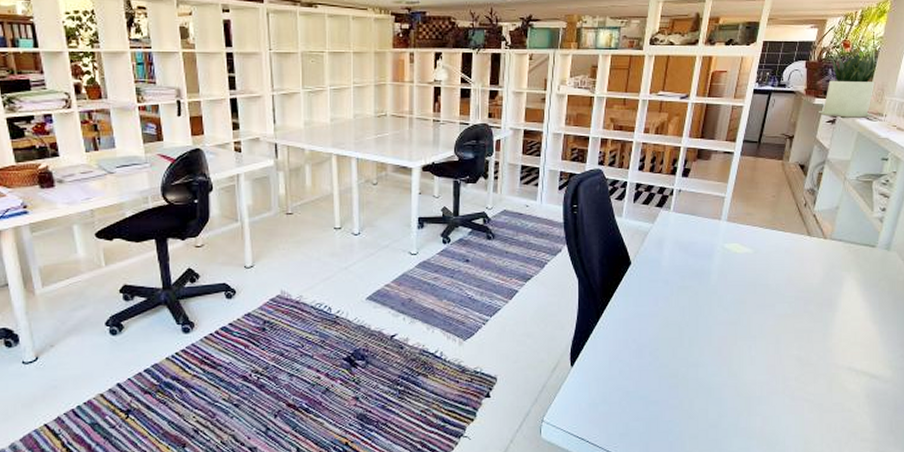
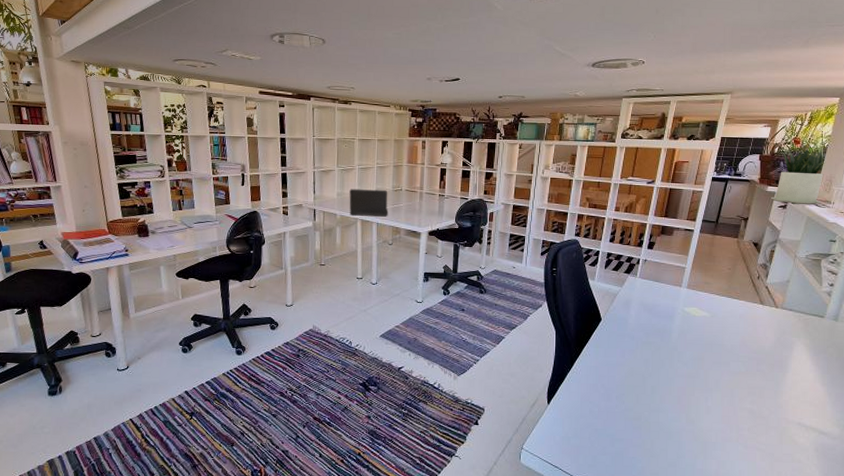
laptop computer: none [320,116,371,150] -> present [349,189,389,217]

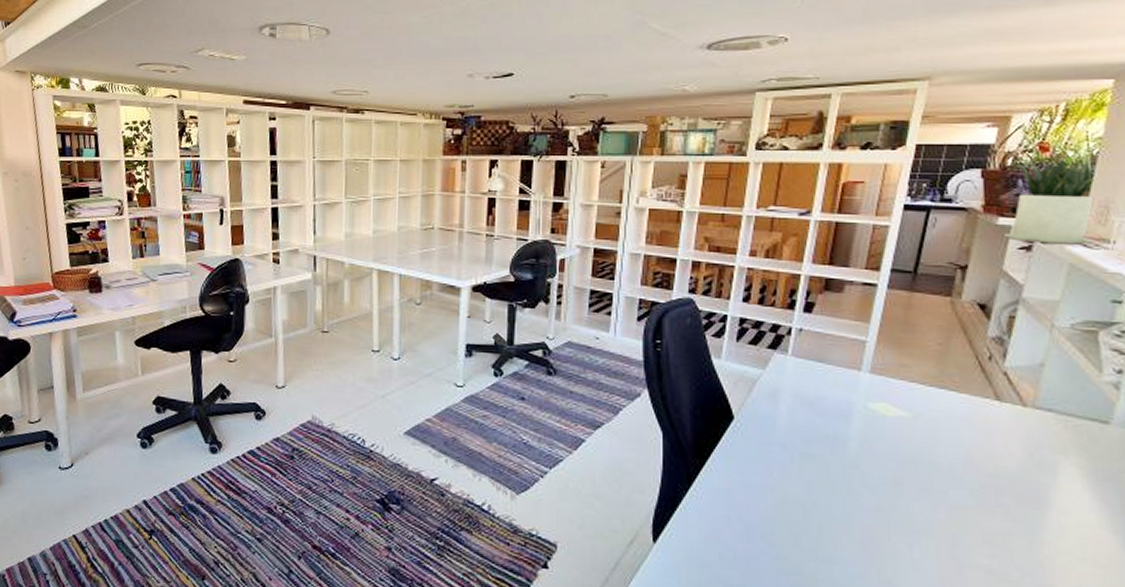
laptop computer: present [349,189,389,217] -> none [361,227,415,266]

